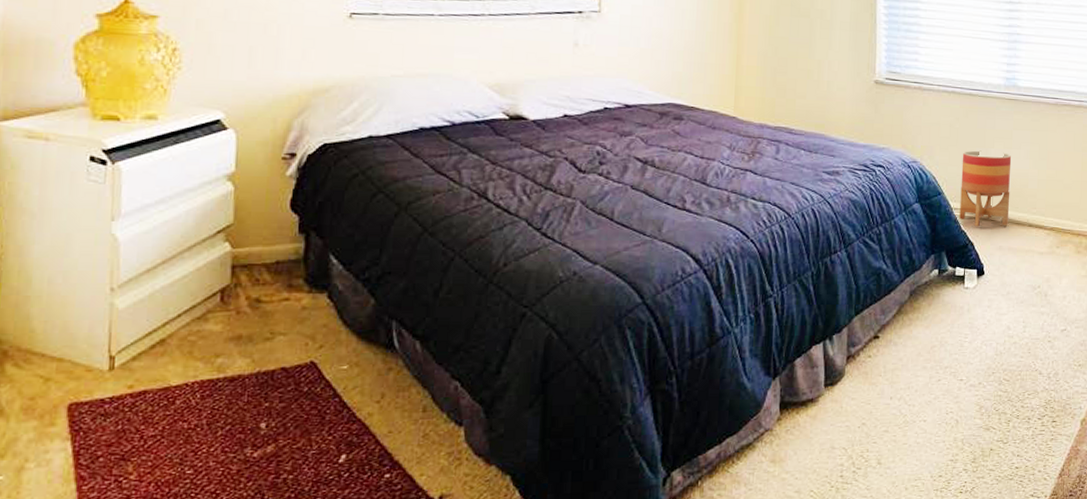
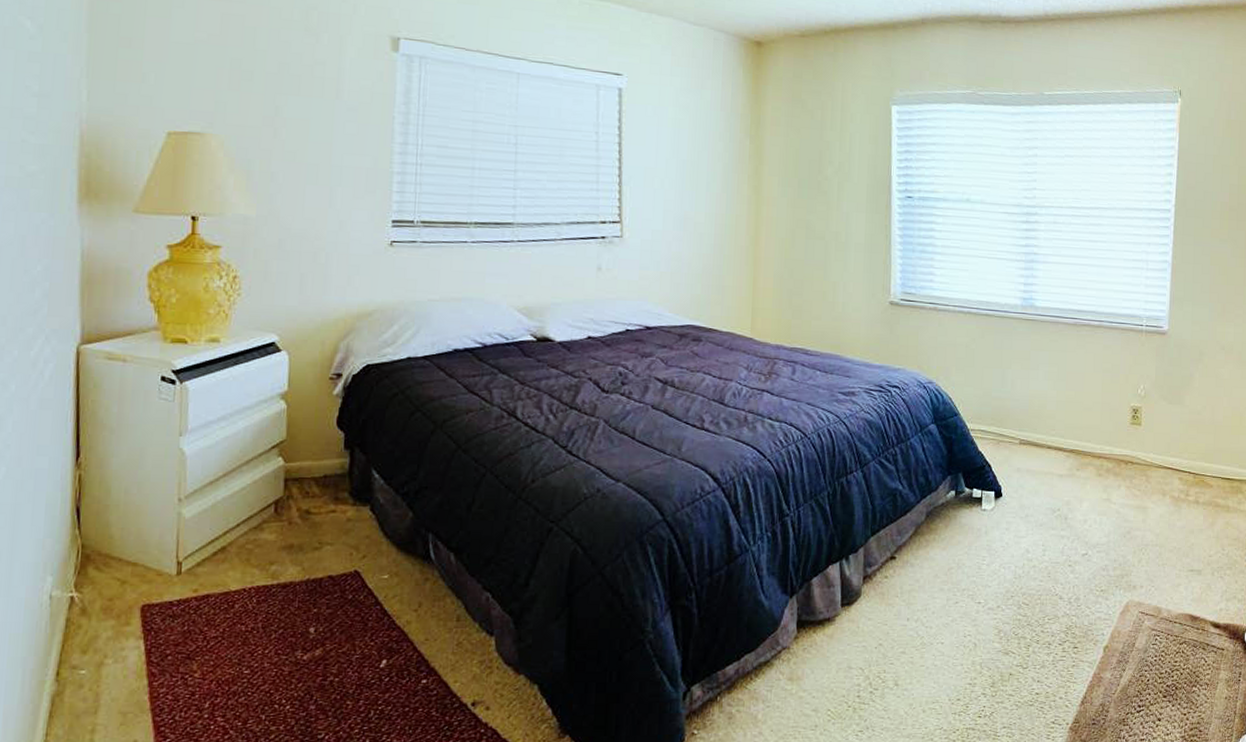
planter: present [959,150,1012,227] -> none [976,371,1030,448]

